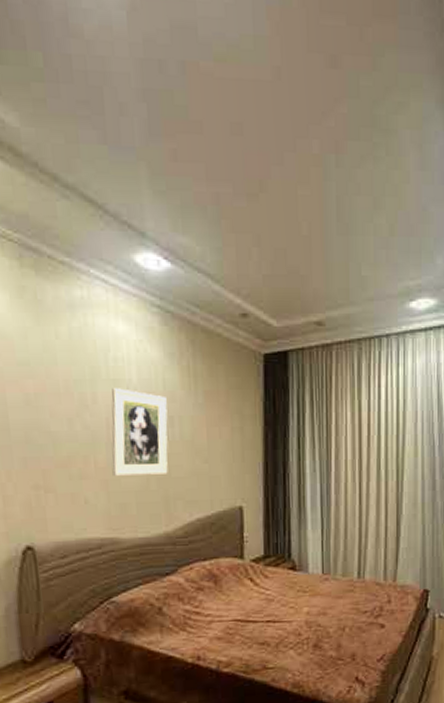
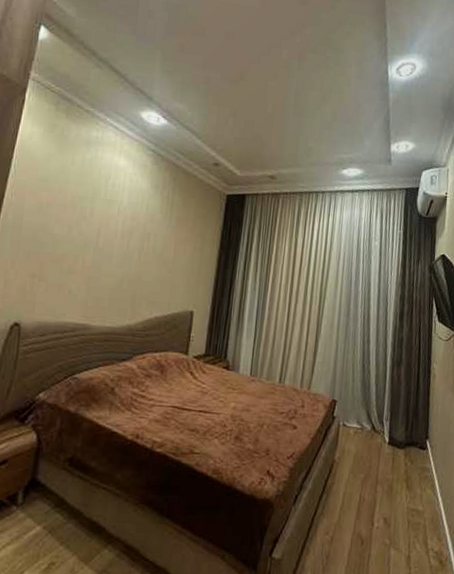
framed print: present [111,388,168,476] -> none [95,206,147,278]

